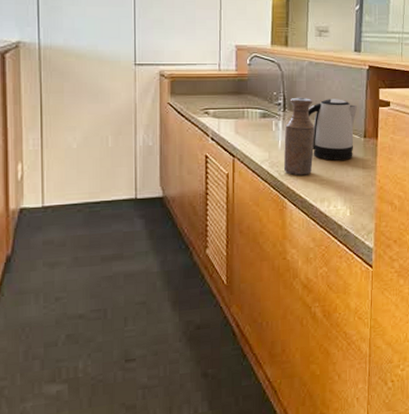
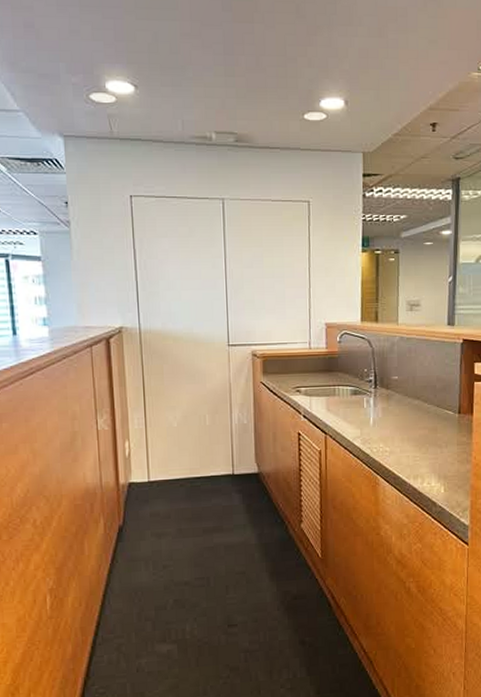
bottle: present [283,97,315,176] -> none [375,373,407,453]
kettle: present [307,99,357,161] -> none [399,374,451,437]

